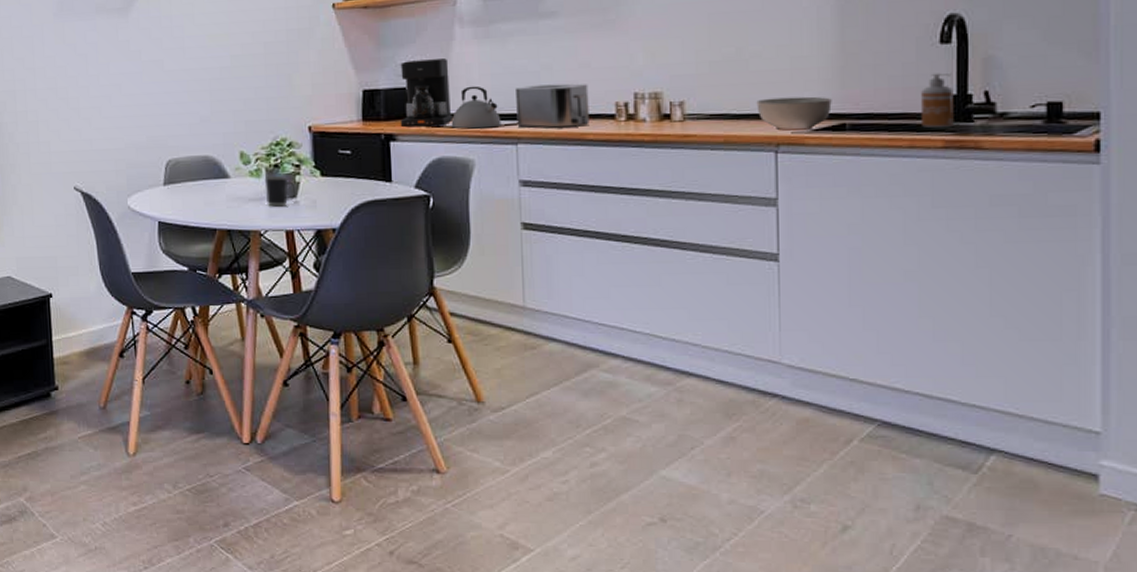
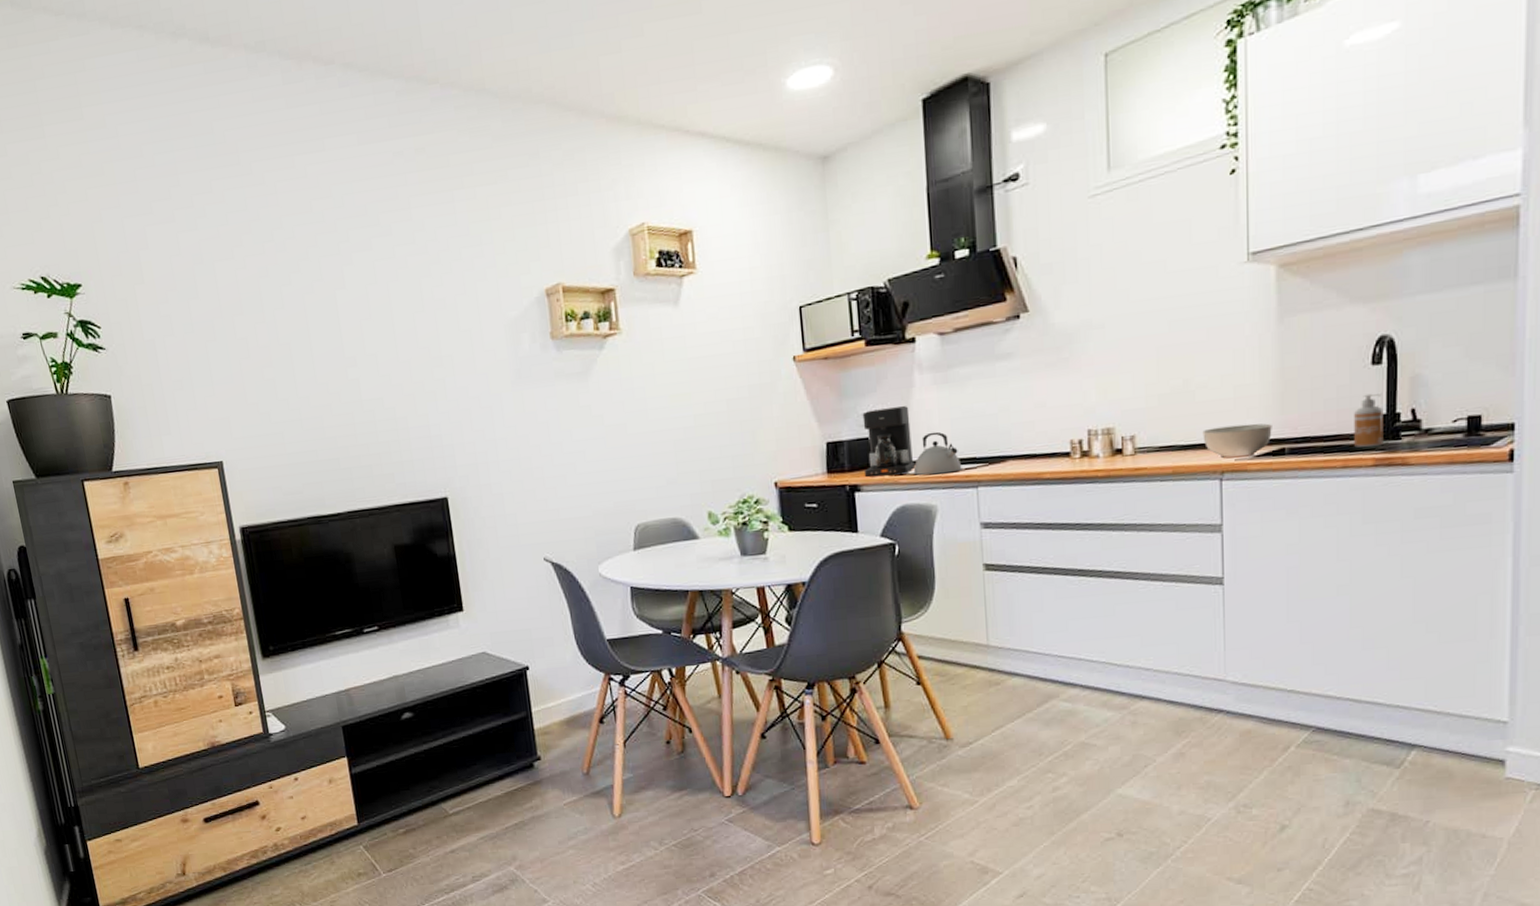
mug: present [264,175,296,207] -> none [733,533,765,564]
toaster: present [516,83,589,129] -> none [975,423,1046,471]

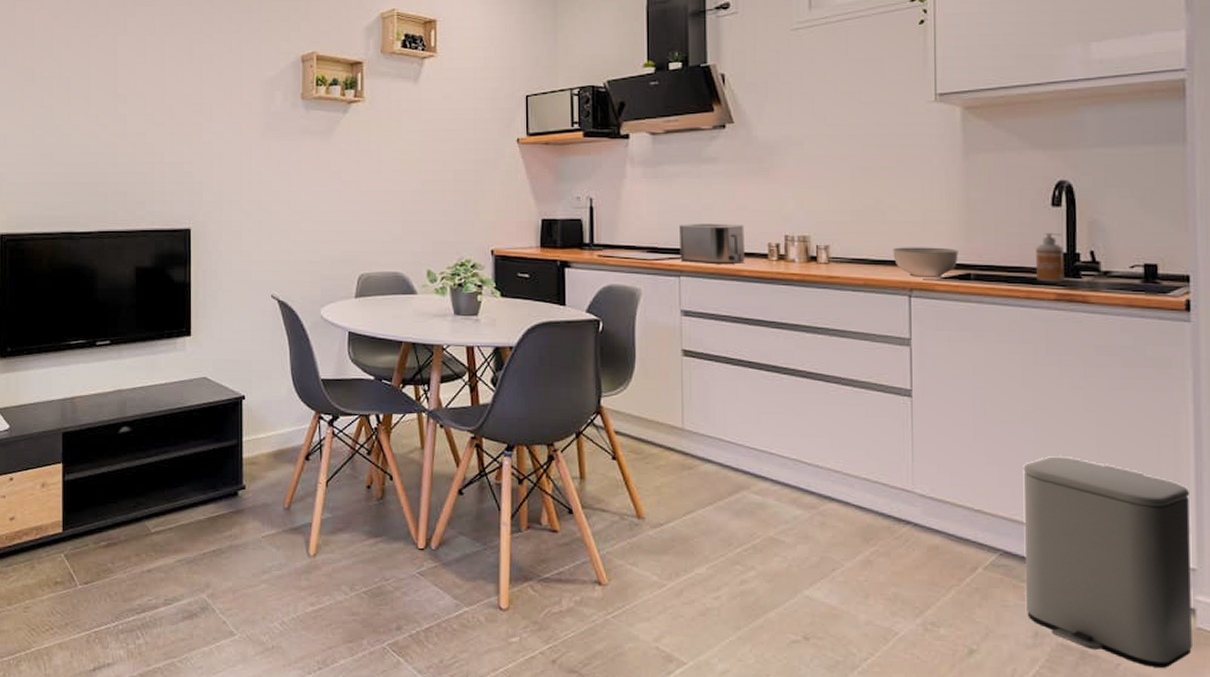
coffee maker: present [862,406,915,478] -> none [574,195,622,256]
kettle: present [913,431,962,476] -> none [621,221,666,260]
toaster: none [975,423,1046,471] -> present [680,223,745,265]
pedal bin: none [1337,626,1506,820] -> present [1023,456,1192,668]

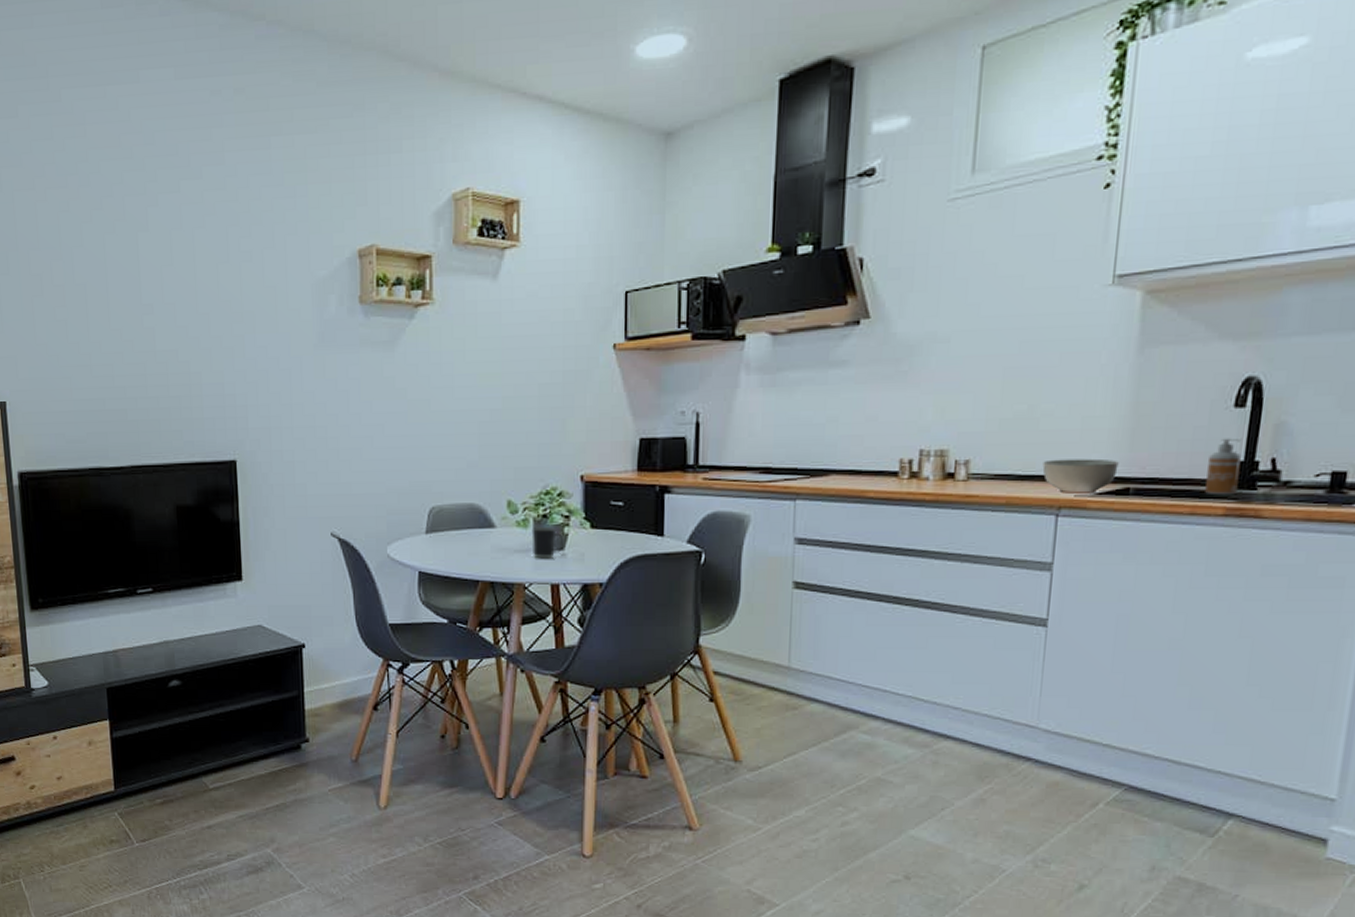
mug: none [449,294,477,323] -> present [531,526,564,559]
toaster: present [680,223,745,265] -> none [797,438,874,486]
pedal bin: present [1023,456,1192,668] -> none [1145,686,1343,898]

